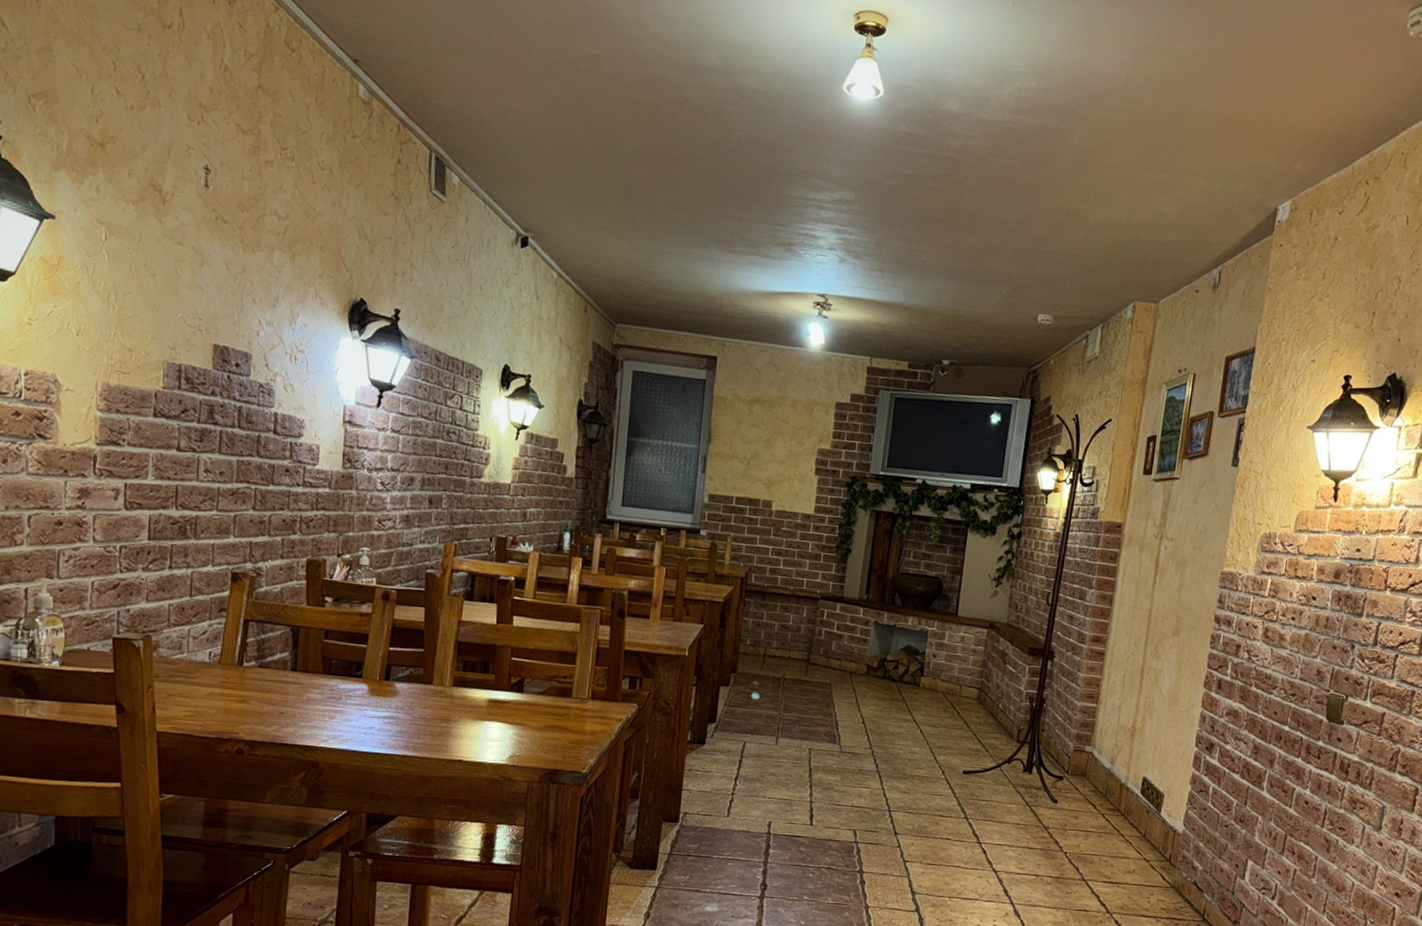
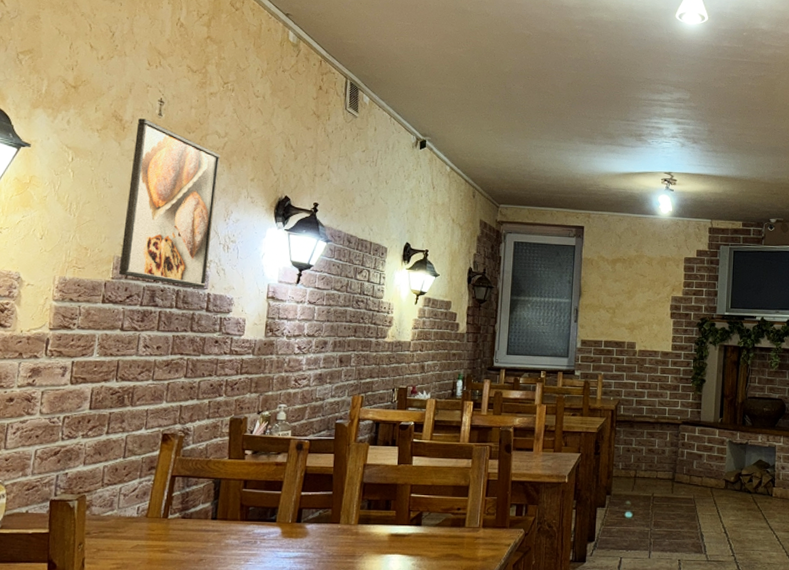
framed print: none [169,190,281,406] -> present [118,118,220,288]

